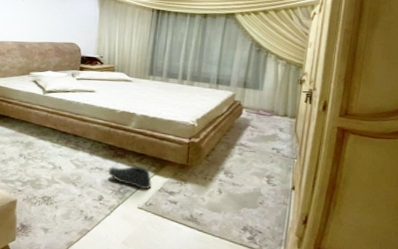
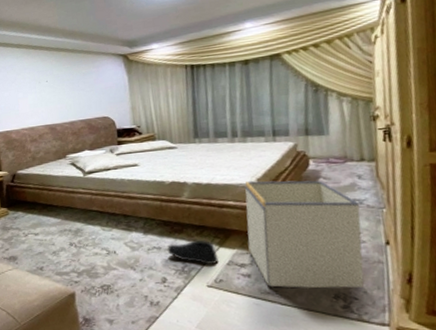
storage bin: none [179,120,277,223] -> present [245,180,364,289]

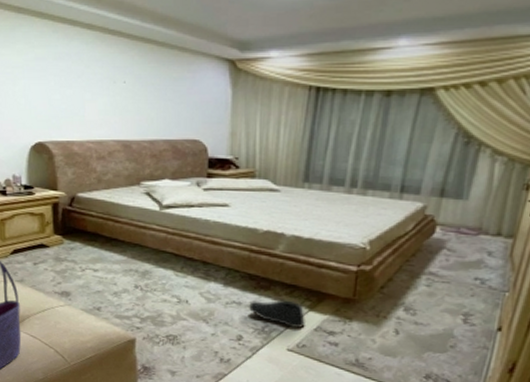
storage bin: present [245,180,364,289] -> none [342,242,481,371]

